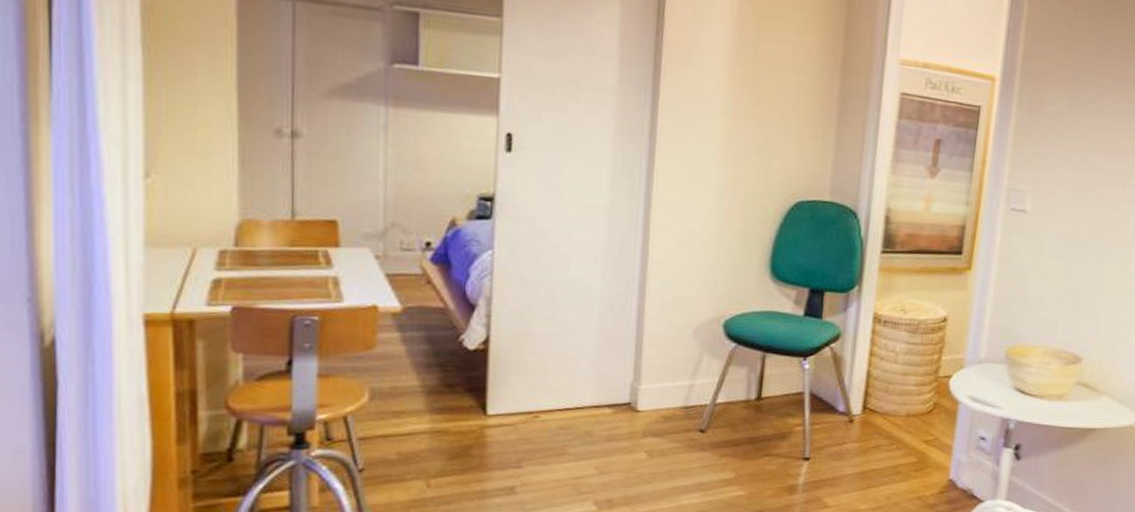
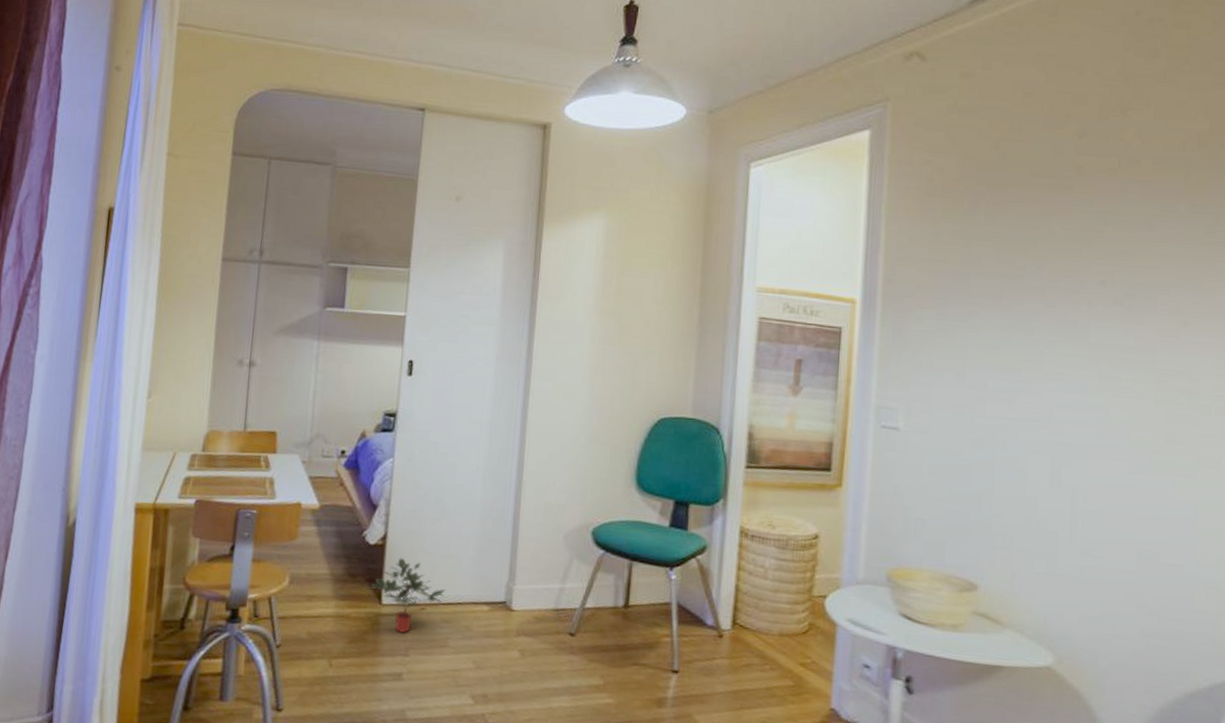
potted plant: none [471,363,562,445] -> present [370,558,446,634]

